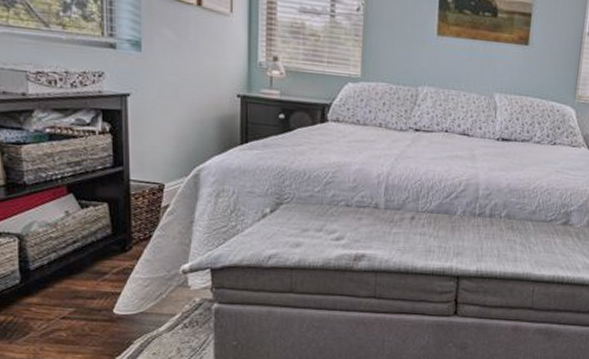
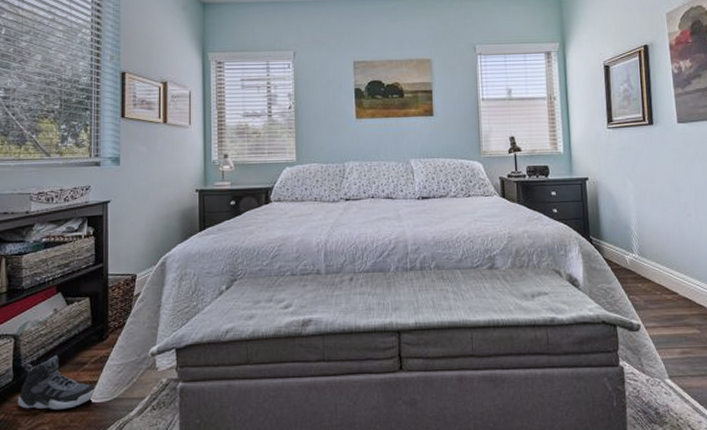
sneaker: none [27,261,122,318] -> present [17,355,98,409]

